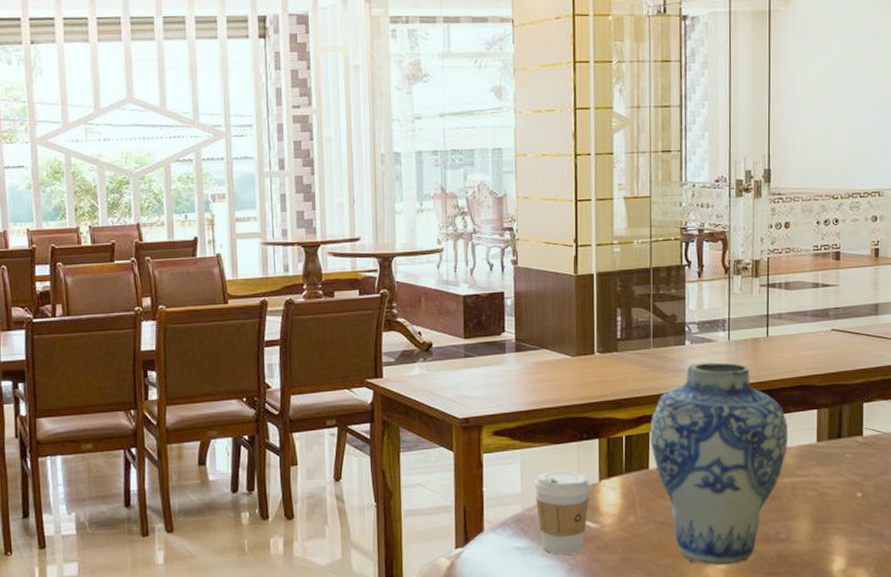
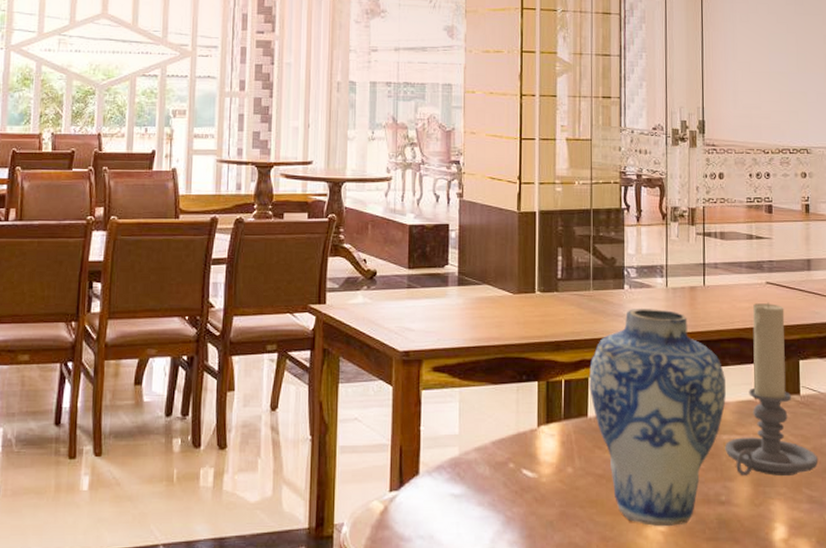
coffee cup: present [533,471,591,555] -> none [471,413,529,505]
candle holder: none [786,349,879,515] -> present [725,302,819,476]

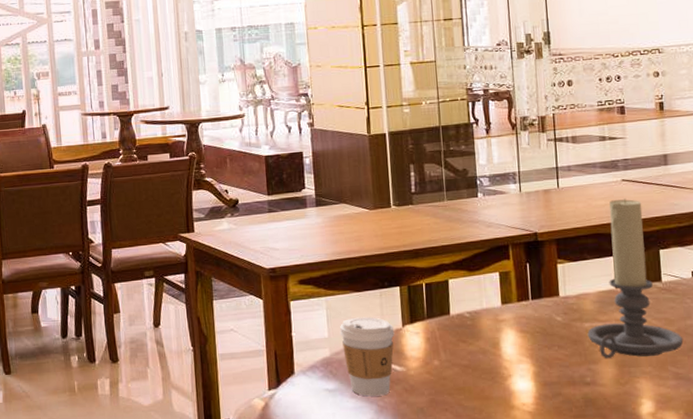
coffee cup: none [471,413,529,505] -> present [339,317,395,397]
vase: present [589,309,726,527] -> none [448,213,586,408]

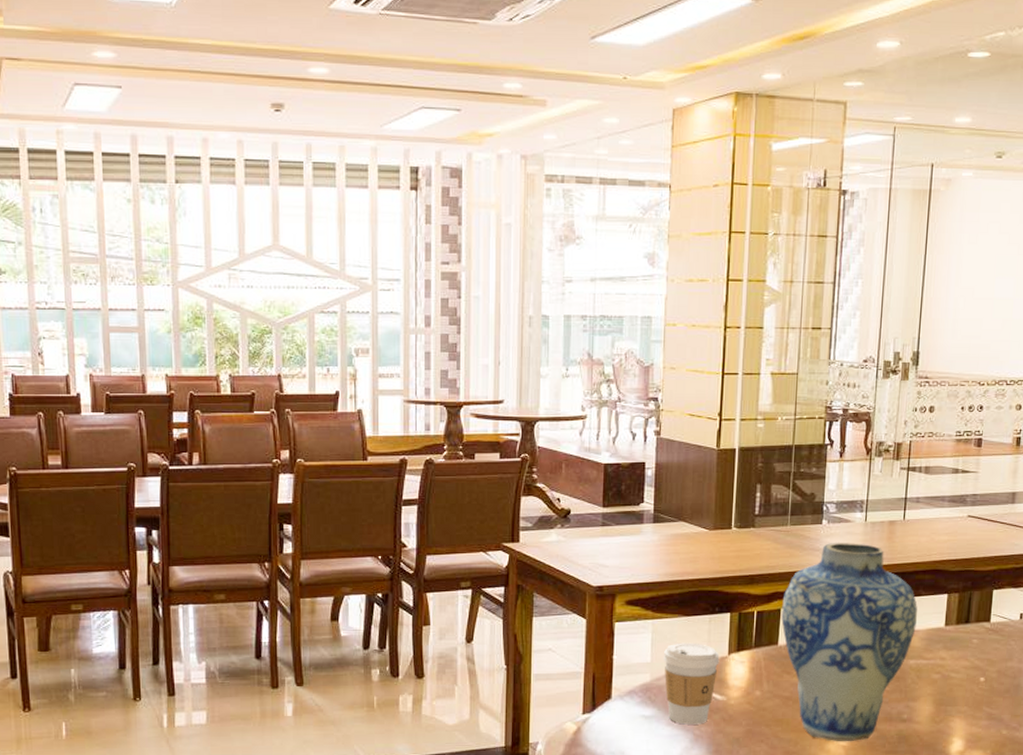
vase: none [448,213,586,408] -> present [781,543,917,742]
candle holder: present [587,198,684,359] -> none [911,535,1002,696]

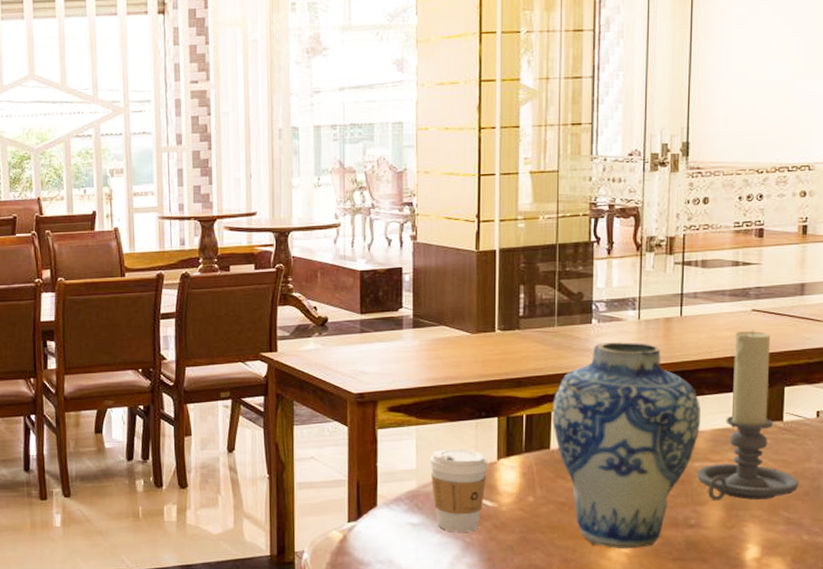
candle holder: none [911,535,1002,696] -> present [696,330,800,500]

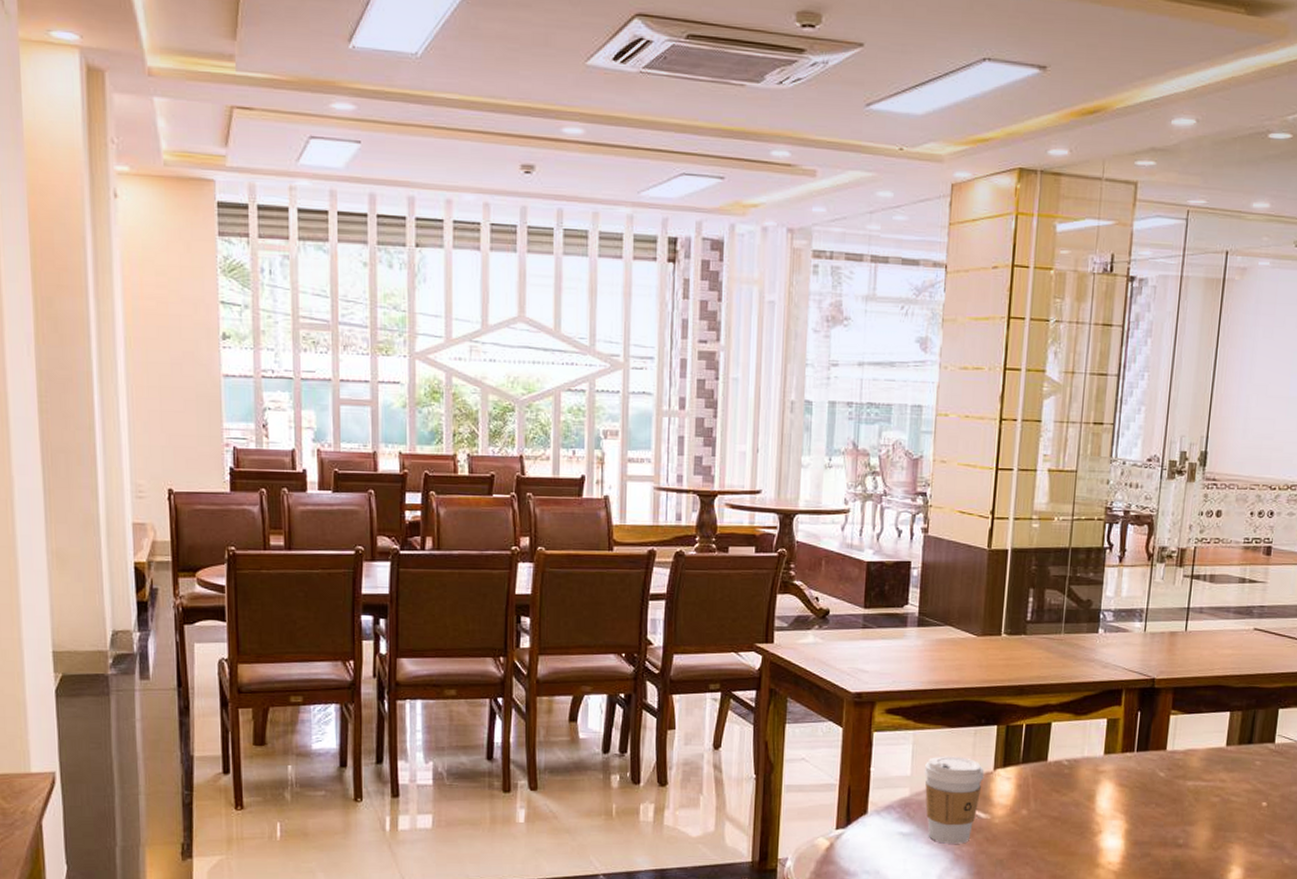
vase: present [553,342,700,549] -> none [1052,653,1198,867]
candle holder: present [696,330,800,500] -> none [1188,649,1285,821]

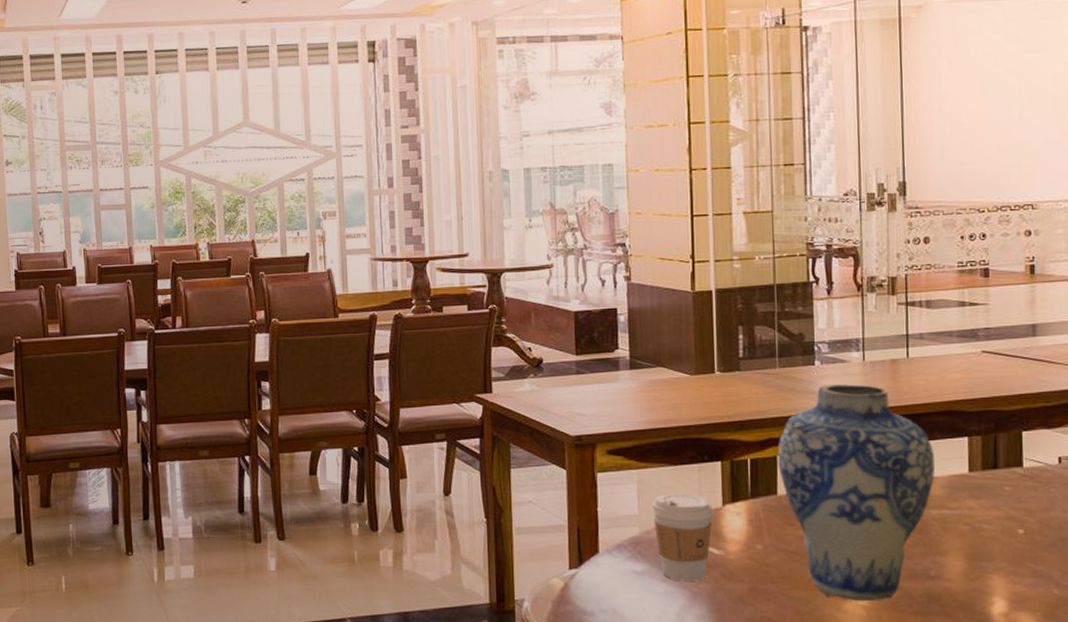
vase: none [1052,653,1198,867] -> present [778,384,935,602]

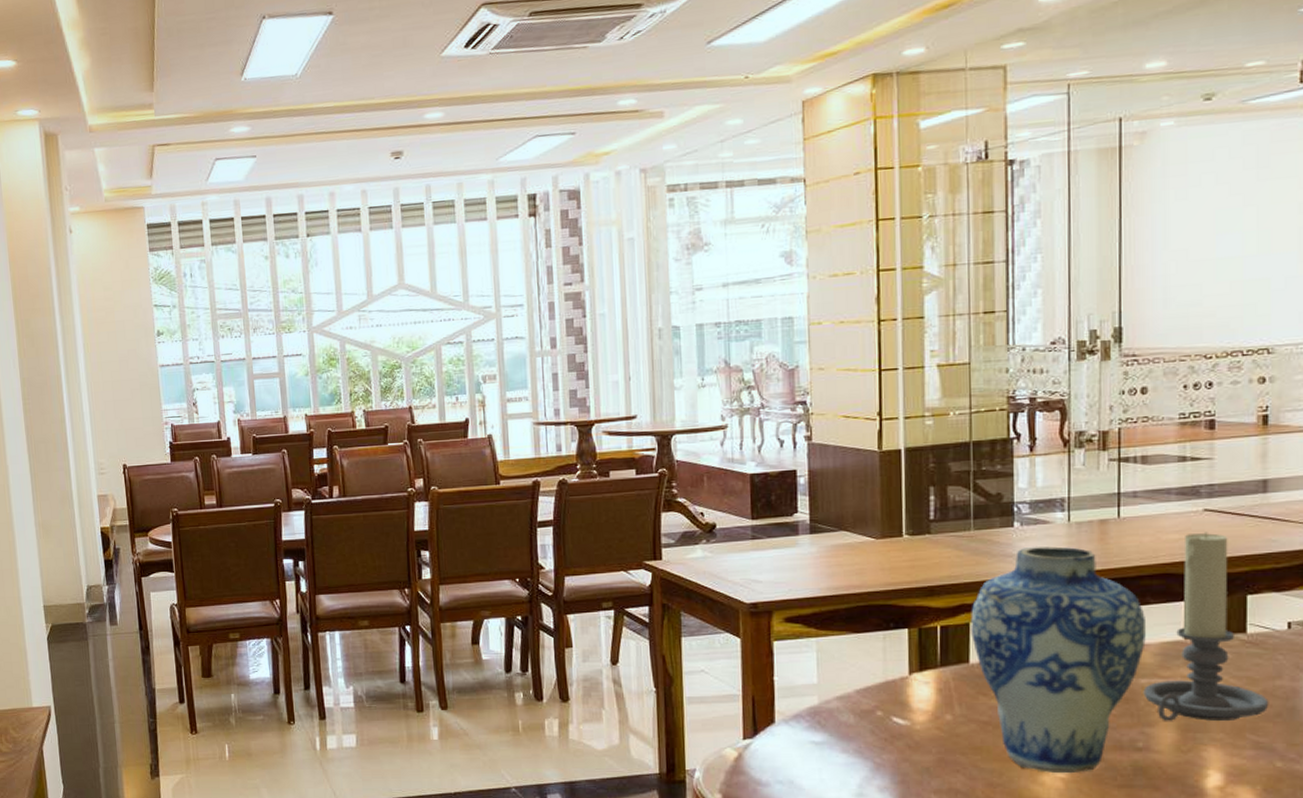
coffee cup: present [651,493,714,581] -> none [831,662,899,752]
candle holder: none [934,372,1045,550] -> present [1143,532,1269,721]

